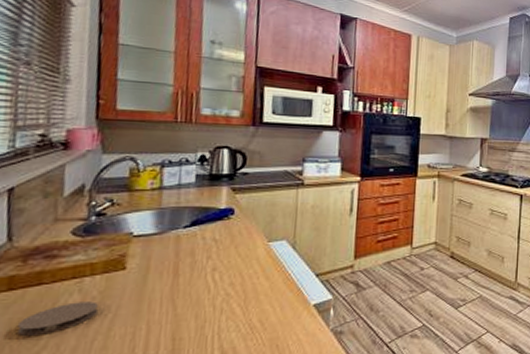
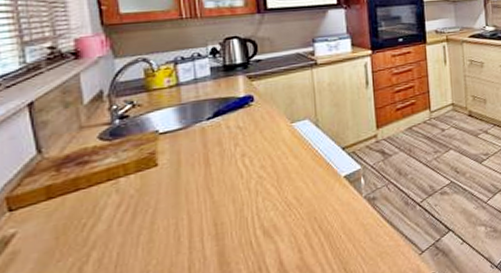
coaster: present [16,301,99,336] -> none [62,199,139,240]

